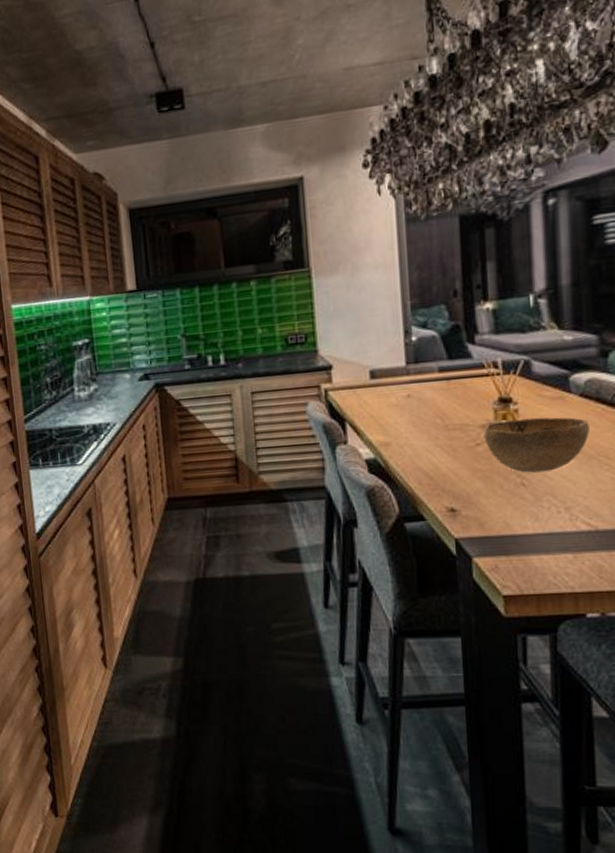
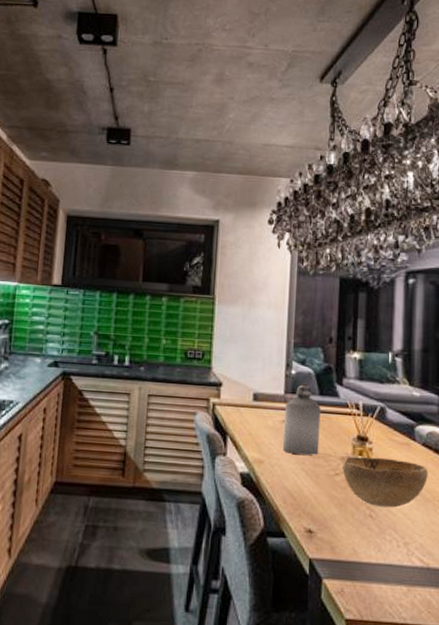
bottle: none [409,349,454,430] -> present [282,383,321,455]

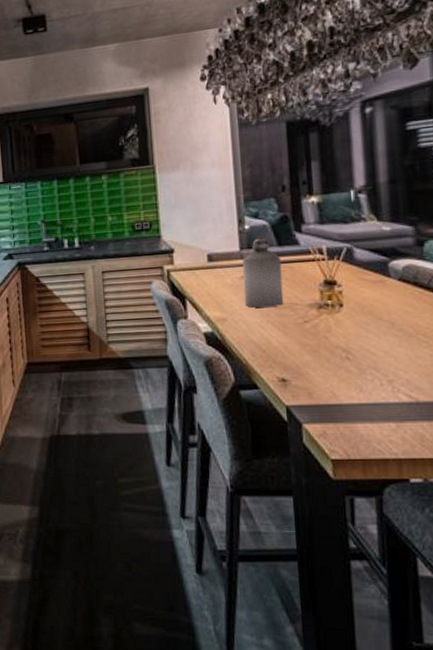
decorative bowl: present [342,457,428,508] -> none [311,298,409,348]

